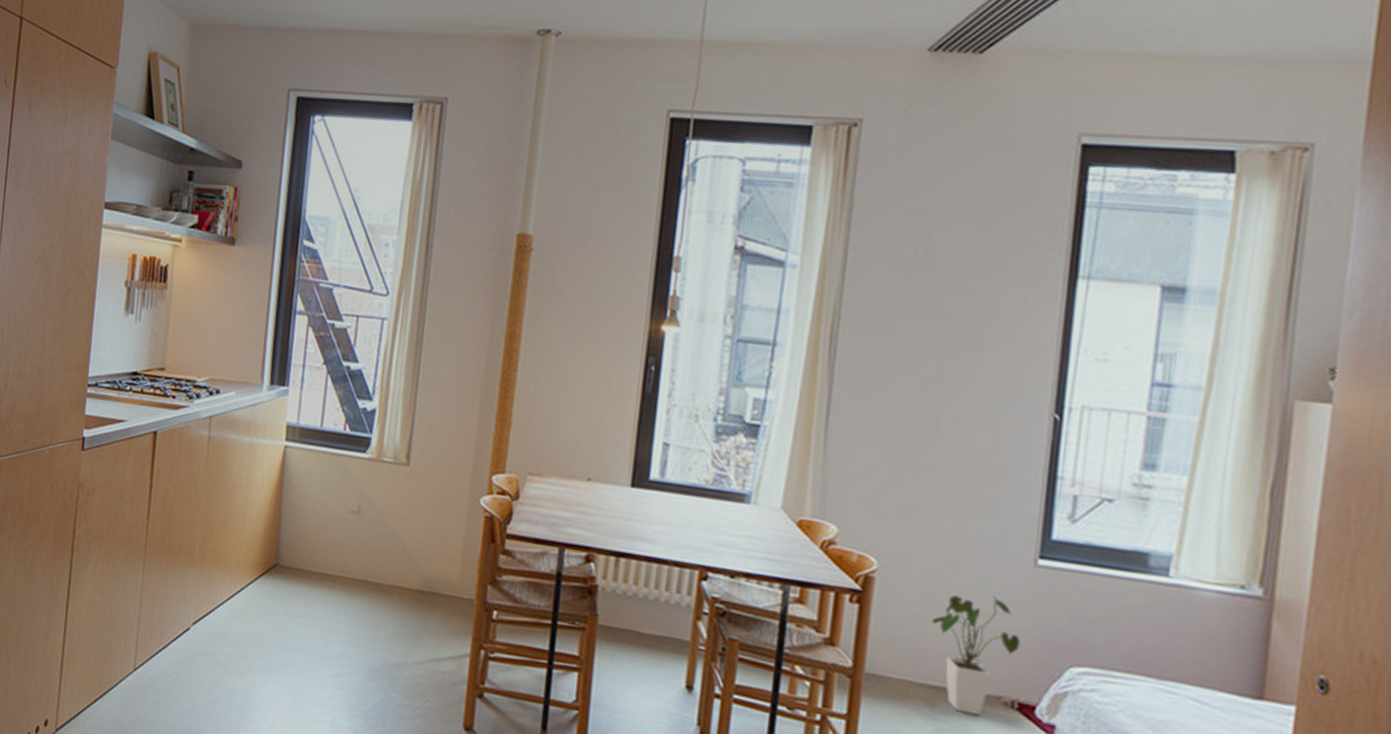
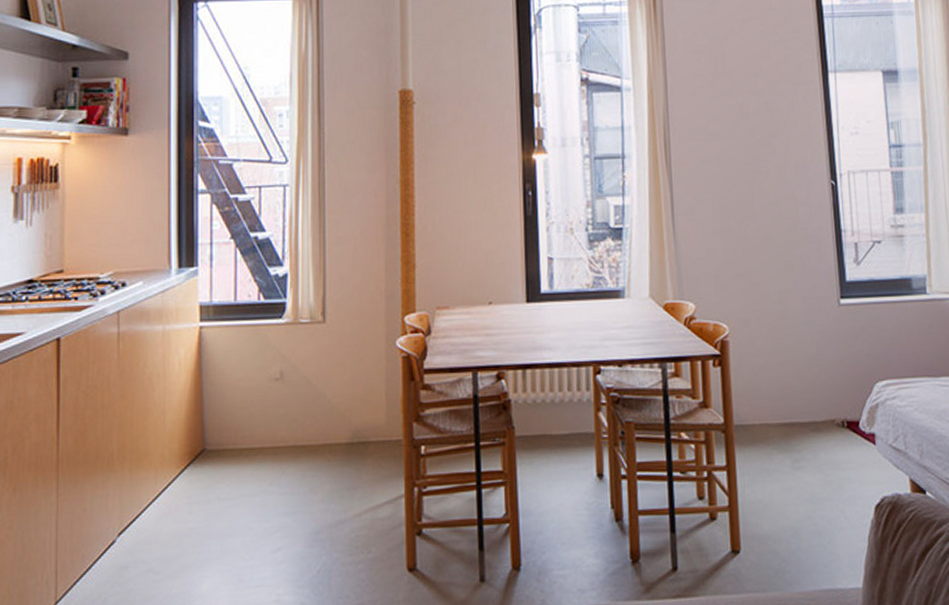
house plant: present [932,595,1021,715] -> none [775,337,840,441]

